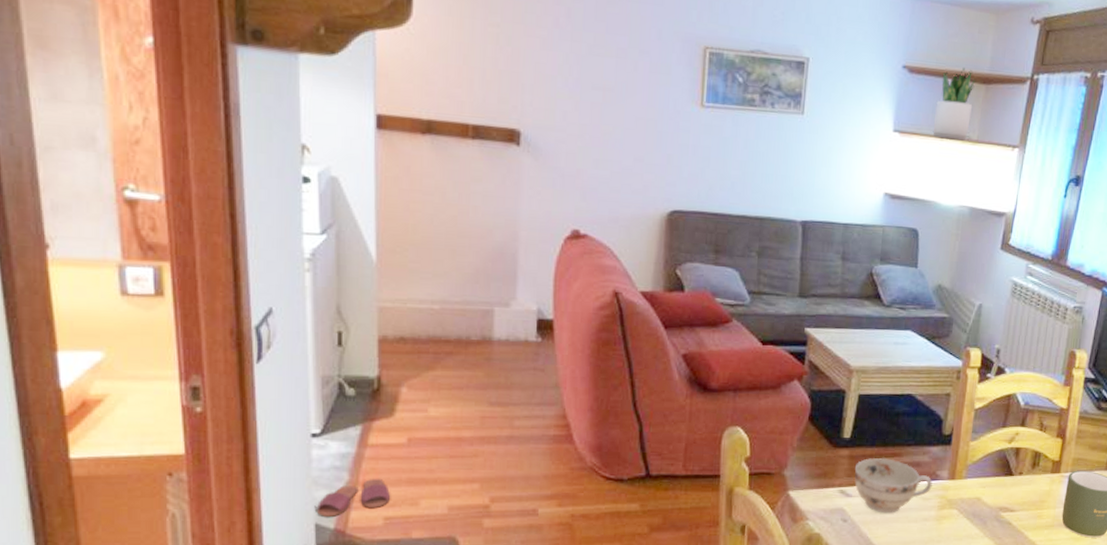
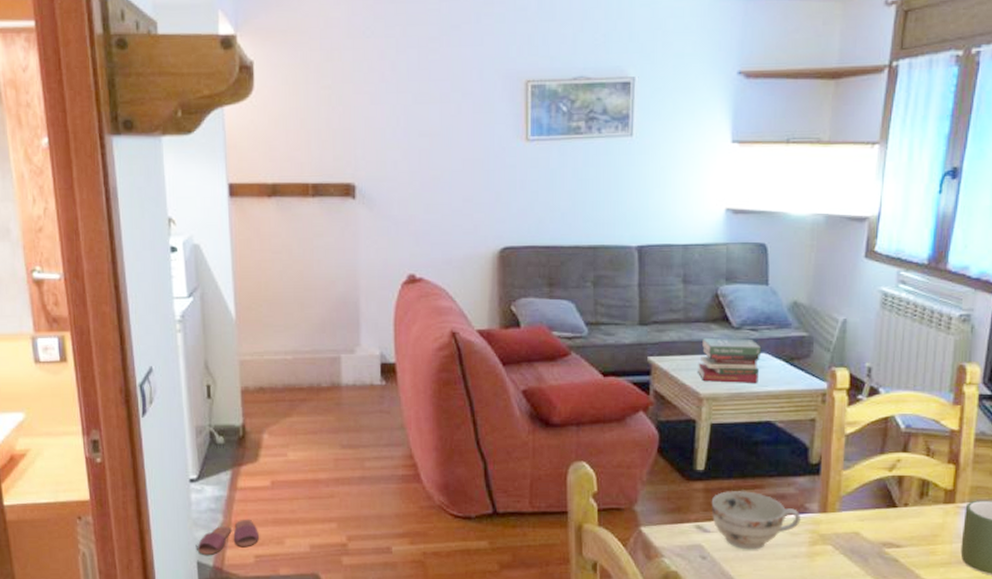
books: none [850,313,908,358] -> present [698,337,762,383]
planter: present [933,67,975,141] -> none [777,63,822,144]

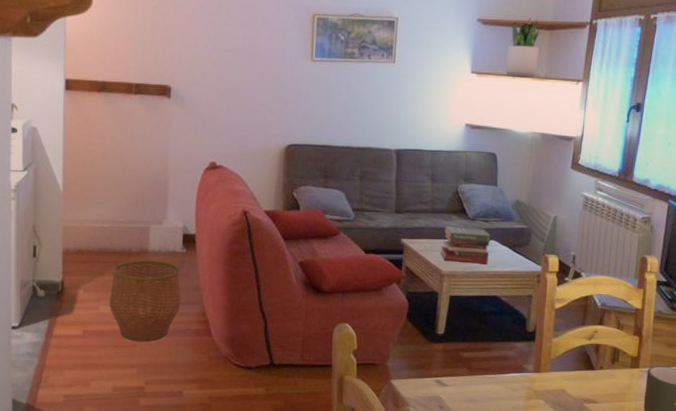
slippers: present [197,519,260,555] -> none [13,363,70,394]
basket: none [298,395,383,491] -> present [109,259,181,342]
teacup: present [711,490,801,550] -> none [448,351,519,402]
planter: none [777,63,822,144] -> present [506,17,541,78]

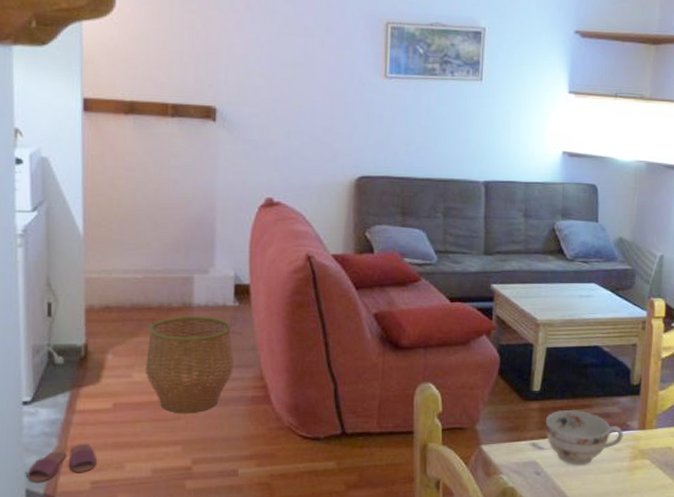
slippers: none [13,363,70,394] -> present [26,443,98,482]
books: present [441,225,491,264] -> none [536,268,592,311]
teacup: none [448,351,519,402] -> present [545,409,623,465]
planter: present [506,17,541,78] -> none [607,29,645,99]

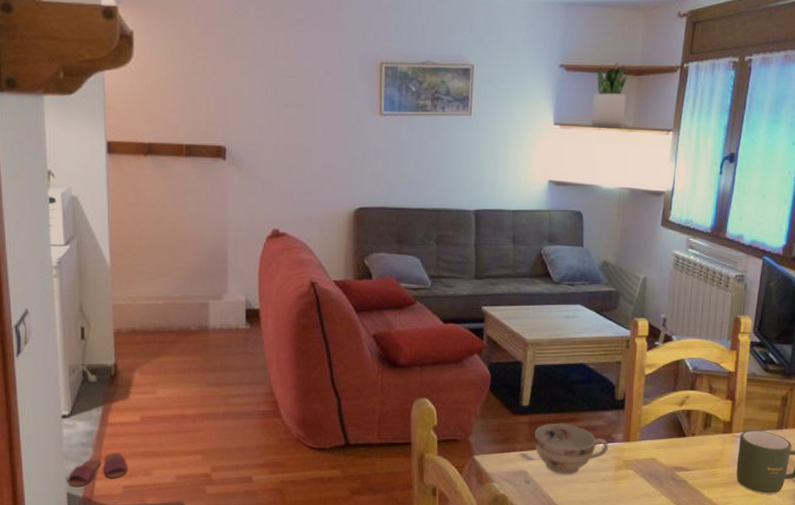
basket: present [145,315,234,413] -> none [167,338,246,426]
planter: none [607,29,645,99] -> present [591,61,628,128]

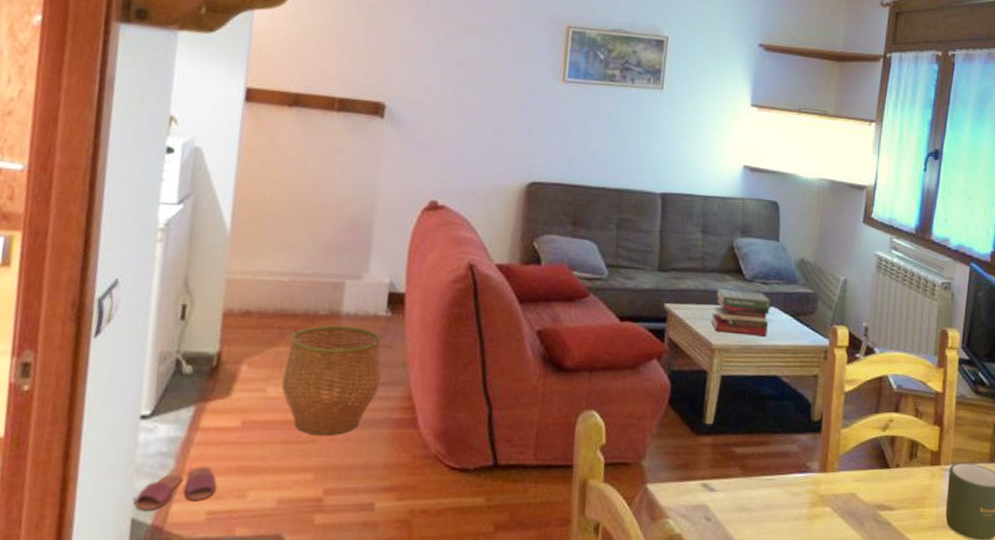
basket: none [167,338,246,426] -> present [281,325,383,435]
books: none [524,291,578,330] -> present [711,288,772,337]
teacup: present [534,422,608,475] -> none [717,446,803,511]
planter: present [591,61,628,128] -> none [790,45,830,115]

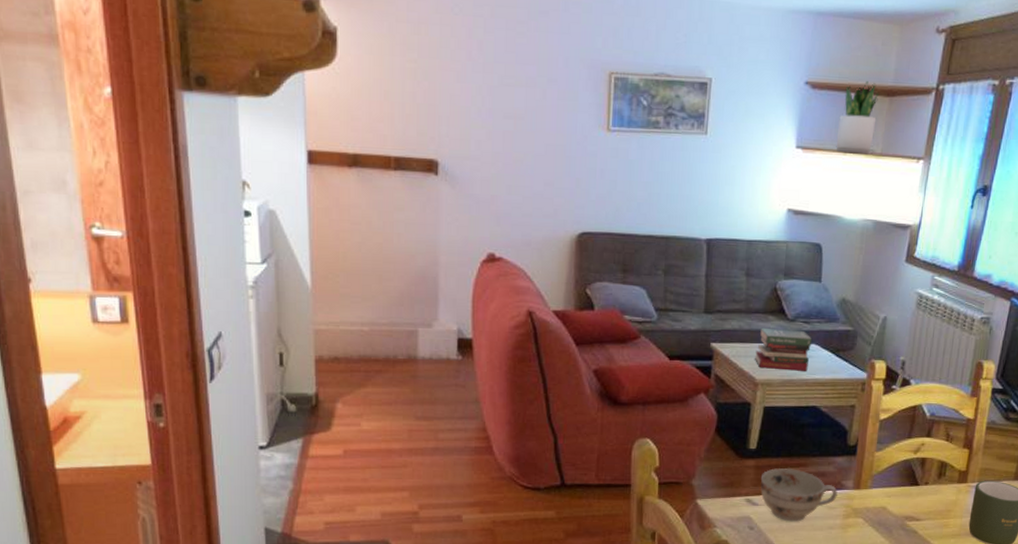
slippers: present [134,466,218,510] -> none [265,486,330,521]
basket: present [281,325,383,435] -> none [372,368,457,461]
teacup: none [717,446,803,511] -> present [759,467,838,522]
planter: none [790,45,830,115] -> present [836,80,879,154]

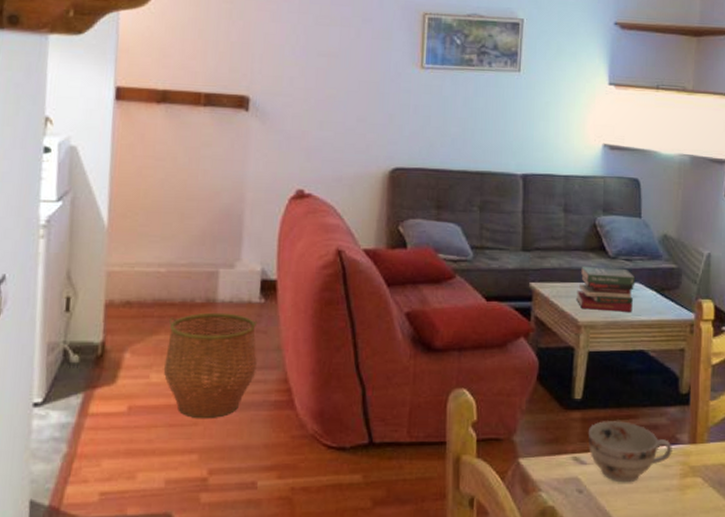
basket: none [372,368,457,461] -> present [163,312,258,418]
planter: present [836,80,879,154] -> none [648,21,686,91]

